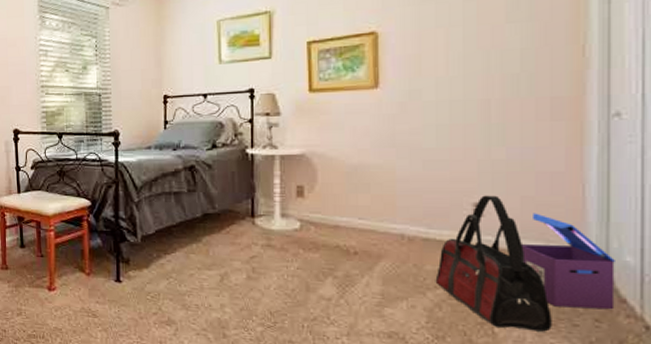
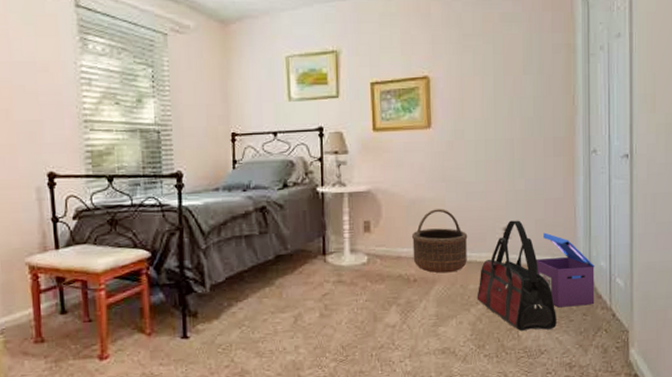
basket: none [352,177,424,249] -> present [411,209,468,273]

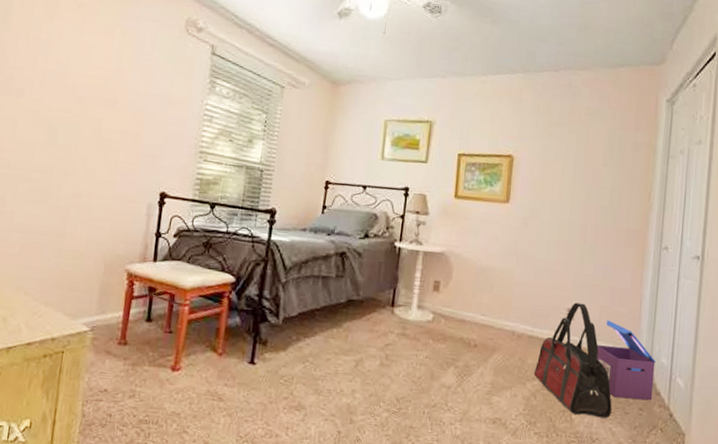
basket: present [411,209,468,273] -> none [476,279,532,344]

